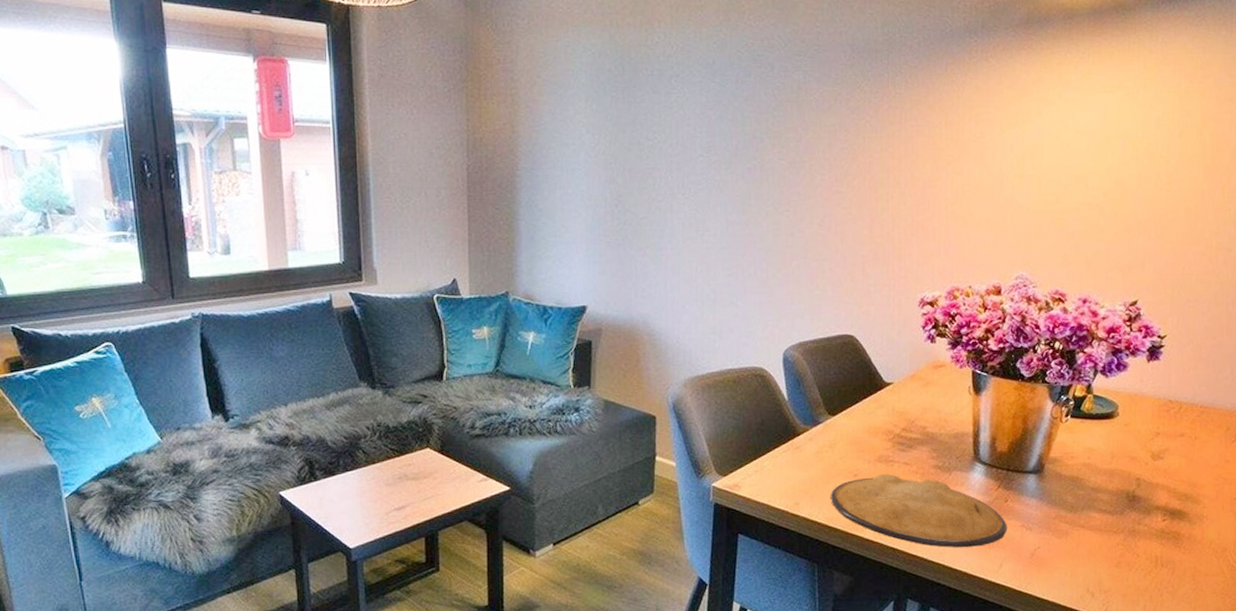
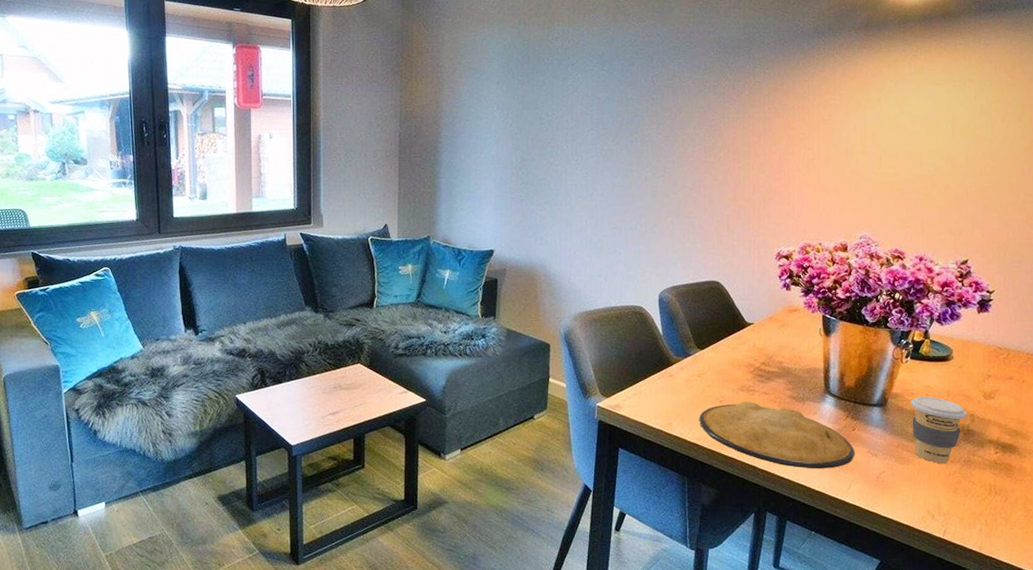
coffee cup: none [1070,460,1132,535] -> present [911,396,967,463]

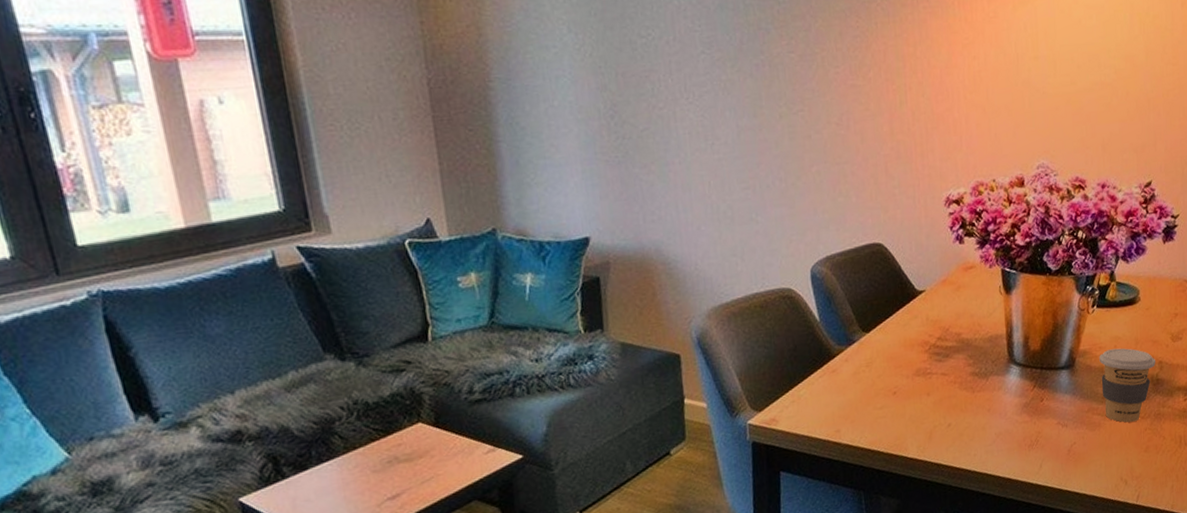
plate: present [700,402,855,469] -> none [872,387,1045,457]

